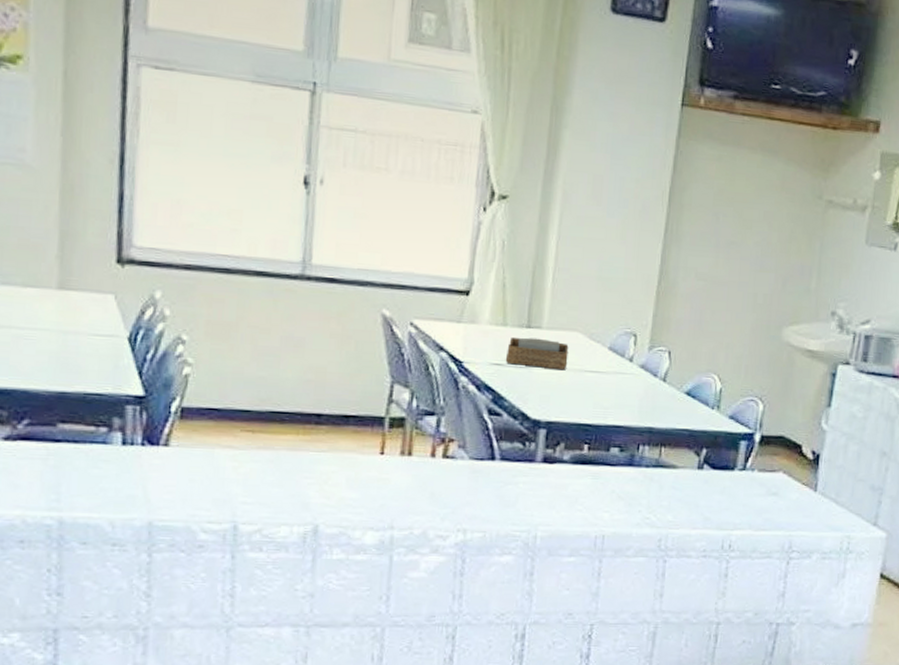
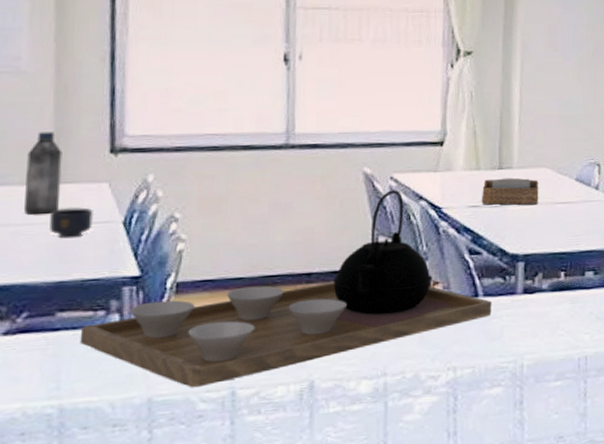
water bottle: none [27,232,67,320] -> present [24,132,63,214]
mug: none [52,316,98,347] -> present [50,207,93,237]
tea set: none [81,337,509,518] -> present [80,190,492,388]

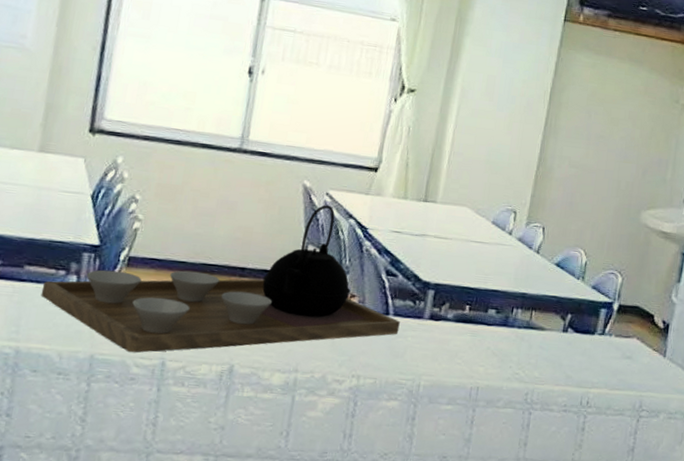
water bottle: present [24,132,63,214] -> none [11,104,50,178]
mug: present [50,207,93,237] -> none [29,175,68,201]
napkin holder: present [481,178,539,205] -> none [403,209,458,240]

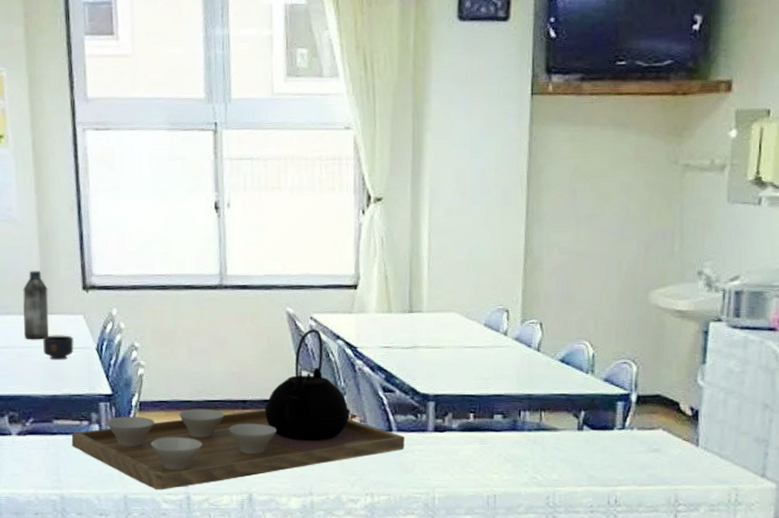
water bottle: none [11,104,50,178] -> present [23,271,49,339]
mug: none [29,175,68,201] -> present [43,335,74,359]

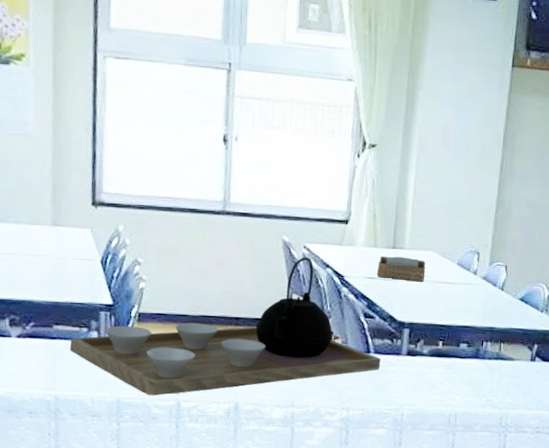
water bottle: present [23,271,49,339] -> none [31,184,58,249]
mug: present [43,335,74,359] -> none [49,246,79,269]
napkin holder: none [393,321,448,348] -> present [376,256,426,282]

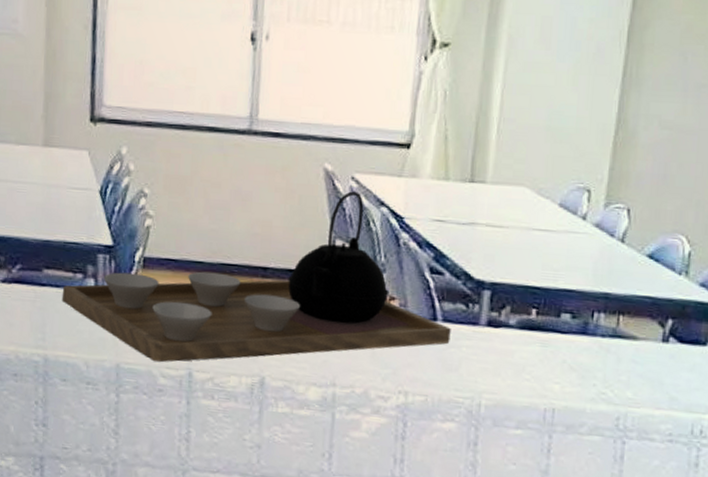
napkin holder: present [376,256,426,282] -> none [447,192,515,228]

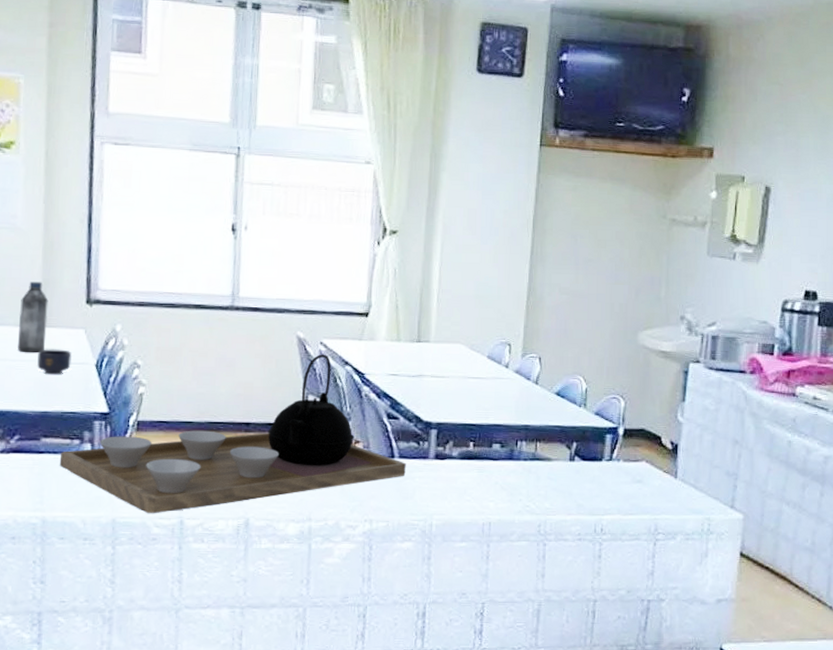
water bottle: none [19,95,51,174] -> present [18,281,49,352]
mug: none [39,171,75,199] -> present [37,349,72,374]

